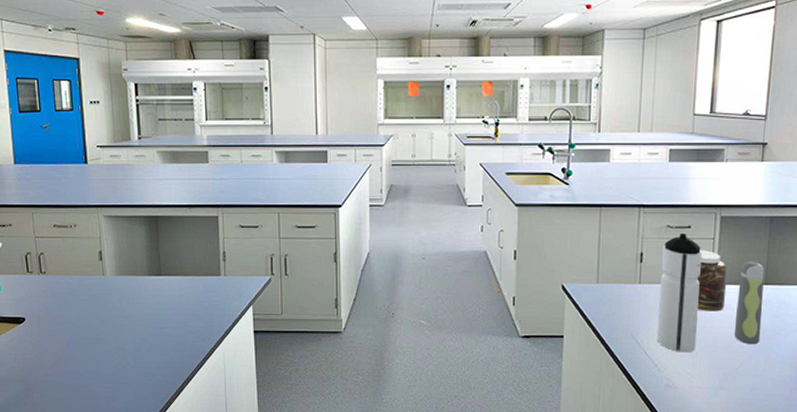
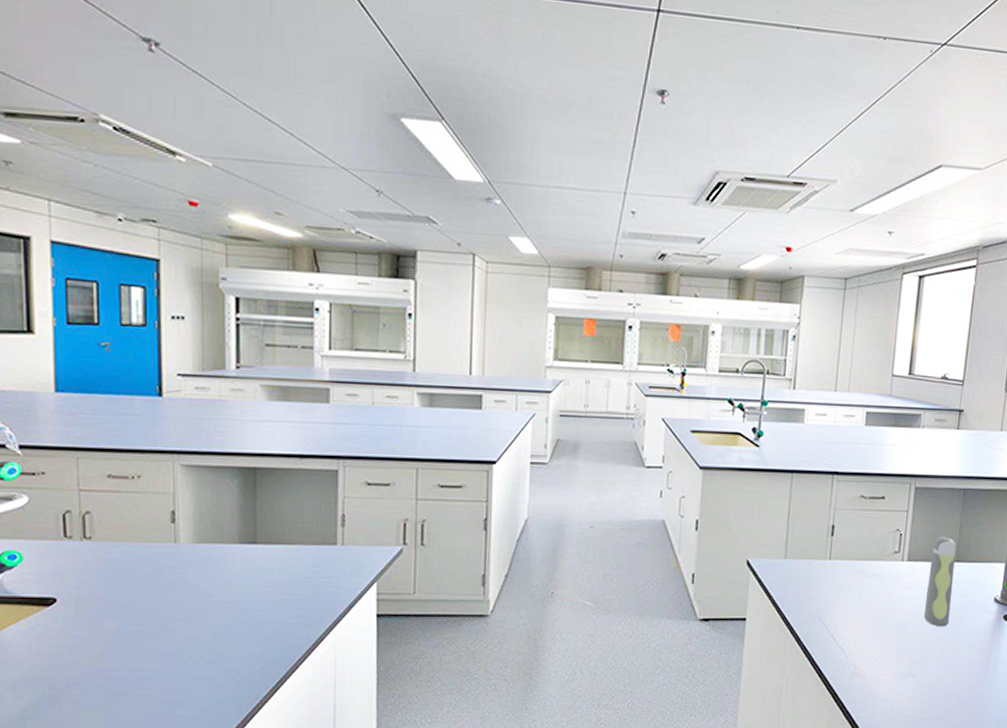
water bottle: present [656,232,702,353] -> none [845,504,895,636]
jar: present [696,250,728,312] -> none [887,523,920,591]

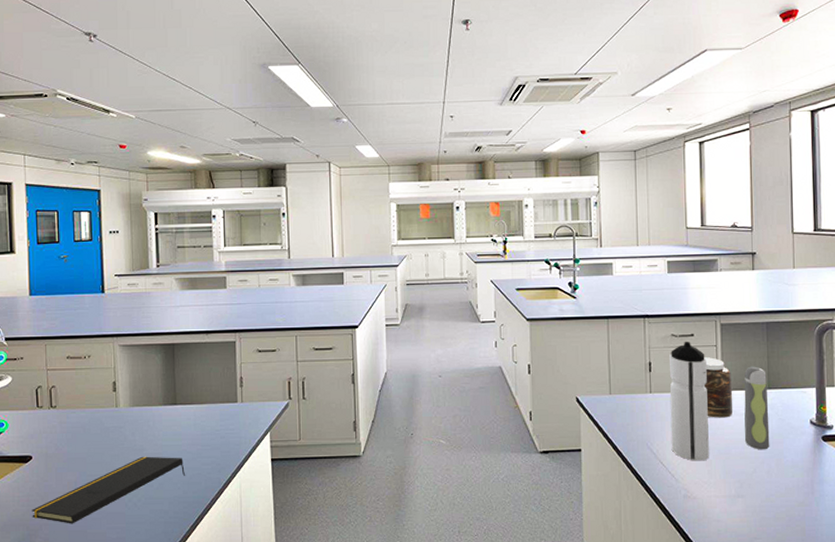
notepad: none [55,604,266,684] -> present [32,456,186,524]
water bottle: none [845,504,895,636] -> present [670,341,709,461]
jar: none [887,523,920,591] -> present [703,357,733,418]

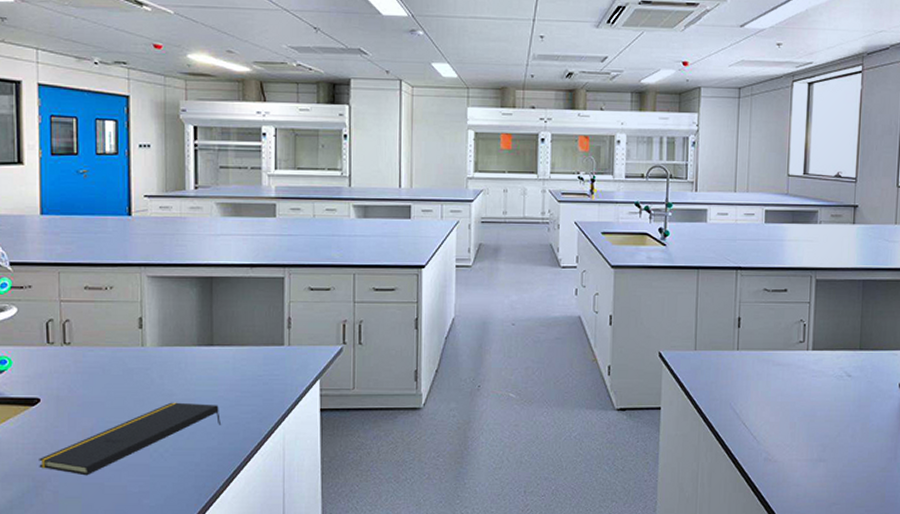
water bottle: present [670,341,709,461] -> none [755,296,798,423]
jar: present [703,357,733,418] -> none [793,314,824,379]
spray bottle: present [744,366,770,450] -> none [831,325,859,413]

